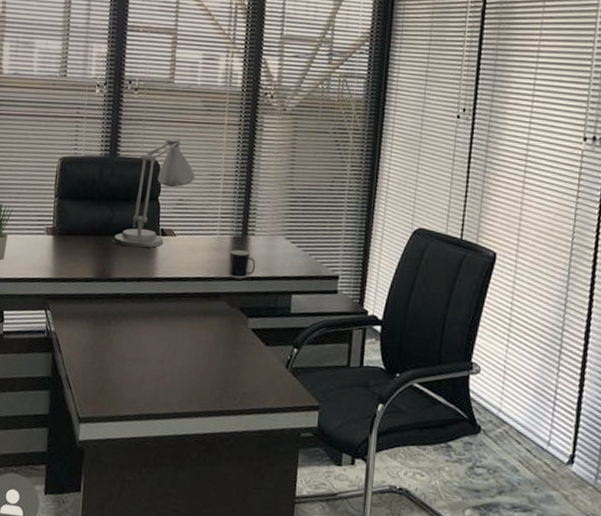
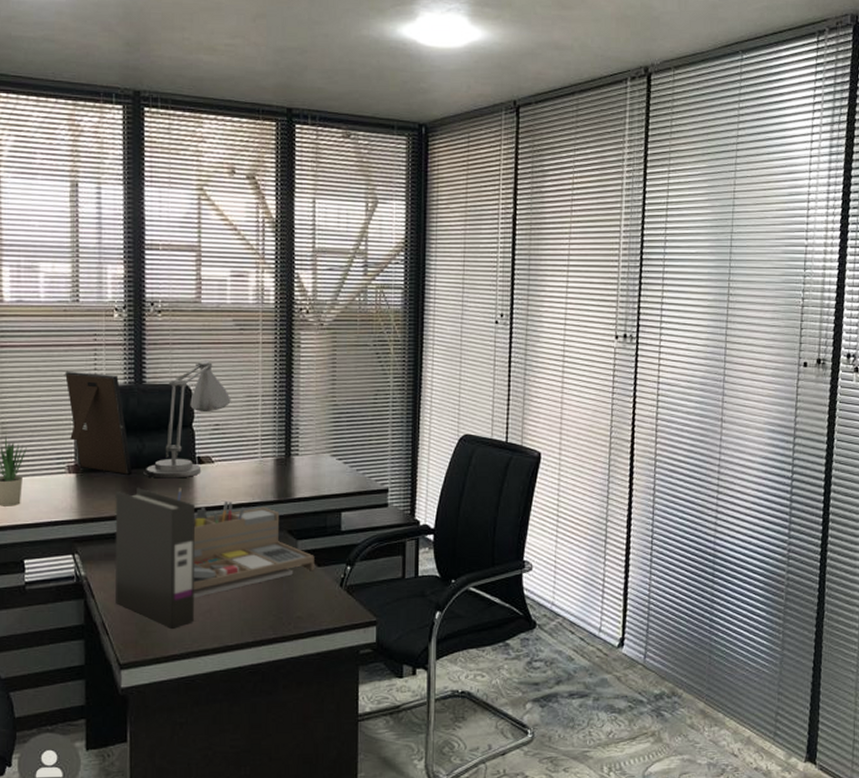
picture frame: none [49,140,103,242] -> present [64,371,133,476]
binder: none [79,253,156,390] -> present [115,488,195,629]
desk organizer: none [140,257,263,364] -> present [178,487,314,599]
mug: present [228,250,256,279] -> none [272,472,302,501]

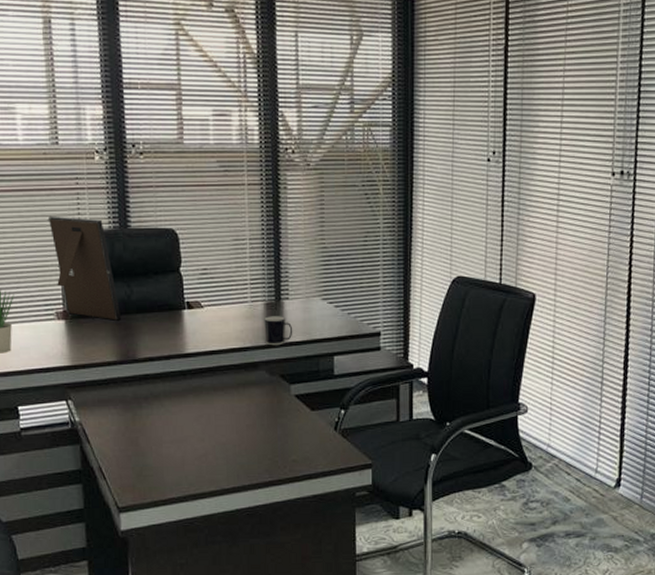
binder: present [115,488,195,629] -> none [105,333,190,473]
desk lamp: present [143,360,231,478] -> none [133,203,218,324]
desk organizer: present [178,487,314,599] -> none [168,333,308,443]
mug: none [272,472,302,501] -> present [263,316,293,346]

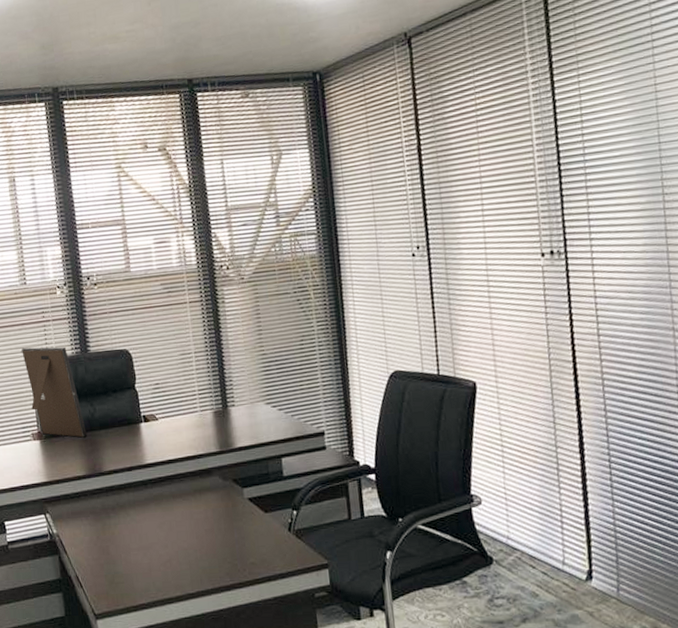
mug: present [263,316,293,346] -> none [212,422,242,452]

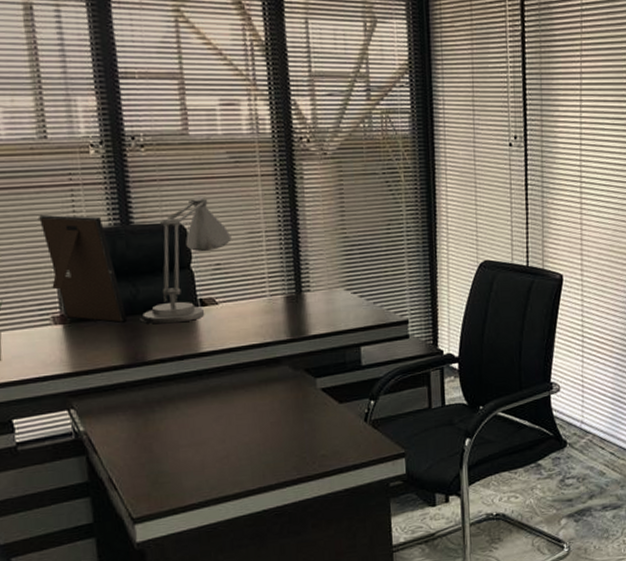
desk lamp: none [97,324,167,439] -> present [140,196,232,324]

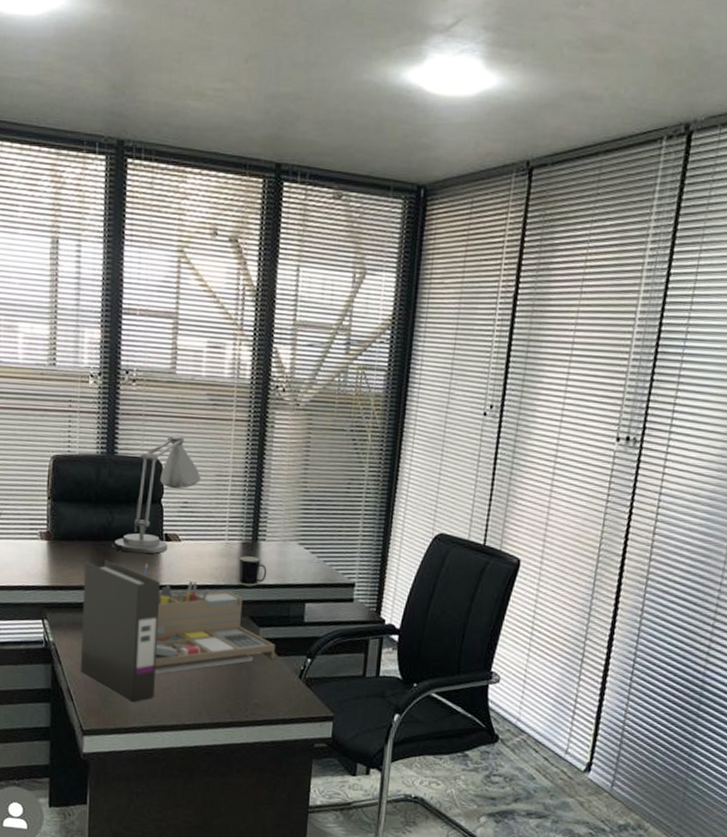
picture frame: present [37,214,128,324] -> none [39,436,102,547]
binder: none [110,335,210,478] -> present [81,560,160,702]
desk organizer: none [180,332,336,445] -> present [144,563,275,675]
mug: none [283,309,317,340] -> present [238,556,267,587]

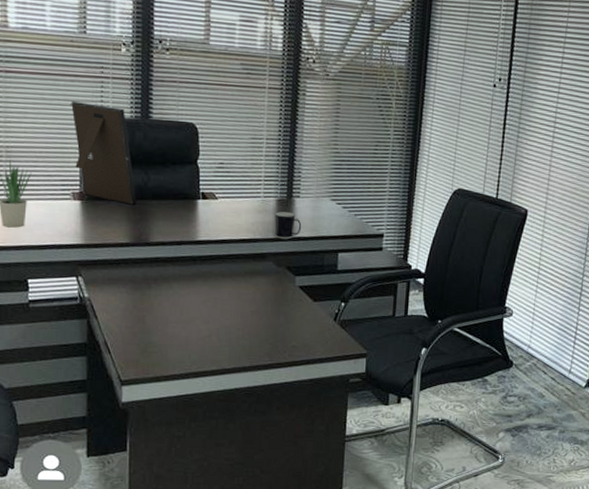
picture frame: none [39,436,102,547] -> present [70,100,137,206]
binder: present [81,560,160,702] -> none [118,218,197,351]
desk lamp: present [112,434,201,554] -> none [148,100,236,212]
desk organizer: present [144,563,275,675] -> none [181,220,311,324]

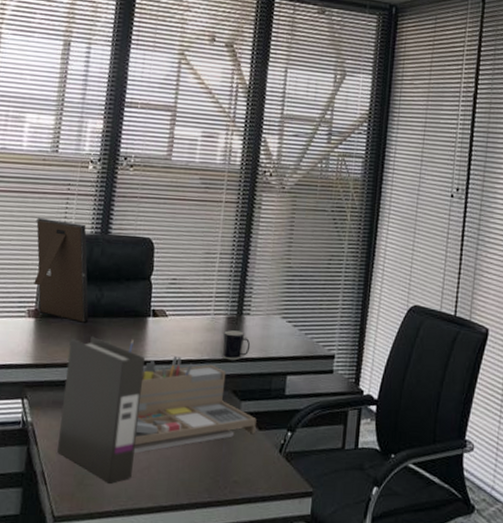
binder: none [118,218,197,351] -> present [57,336,145,484]
desk organizer: none [181,220,311,324] -> present [129,339,257,454]

